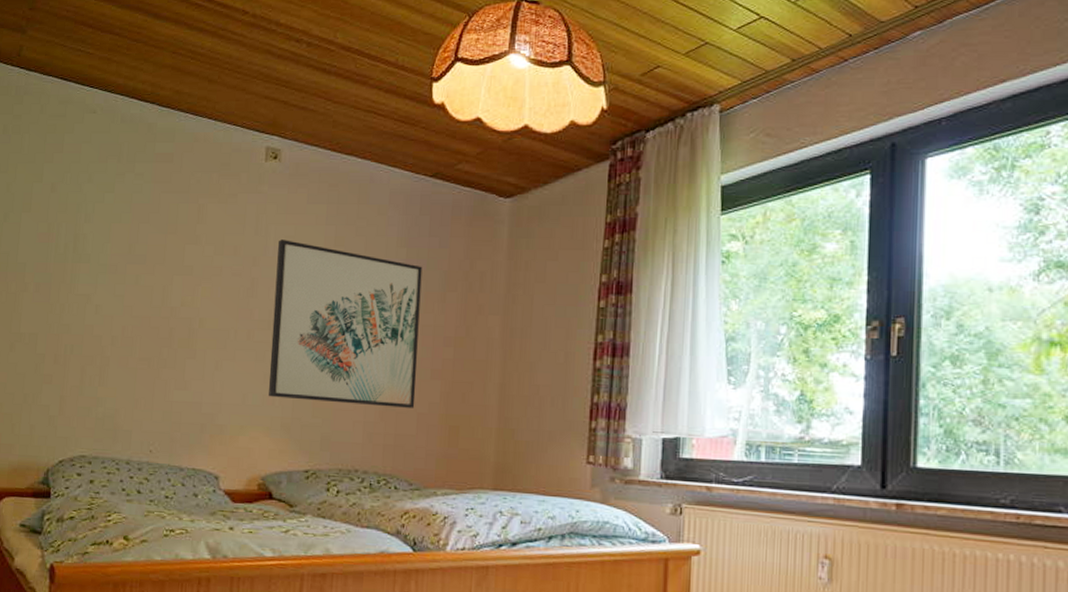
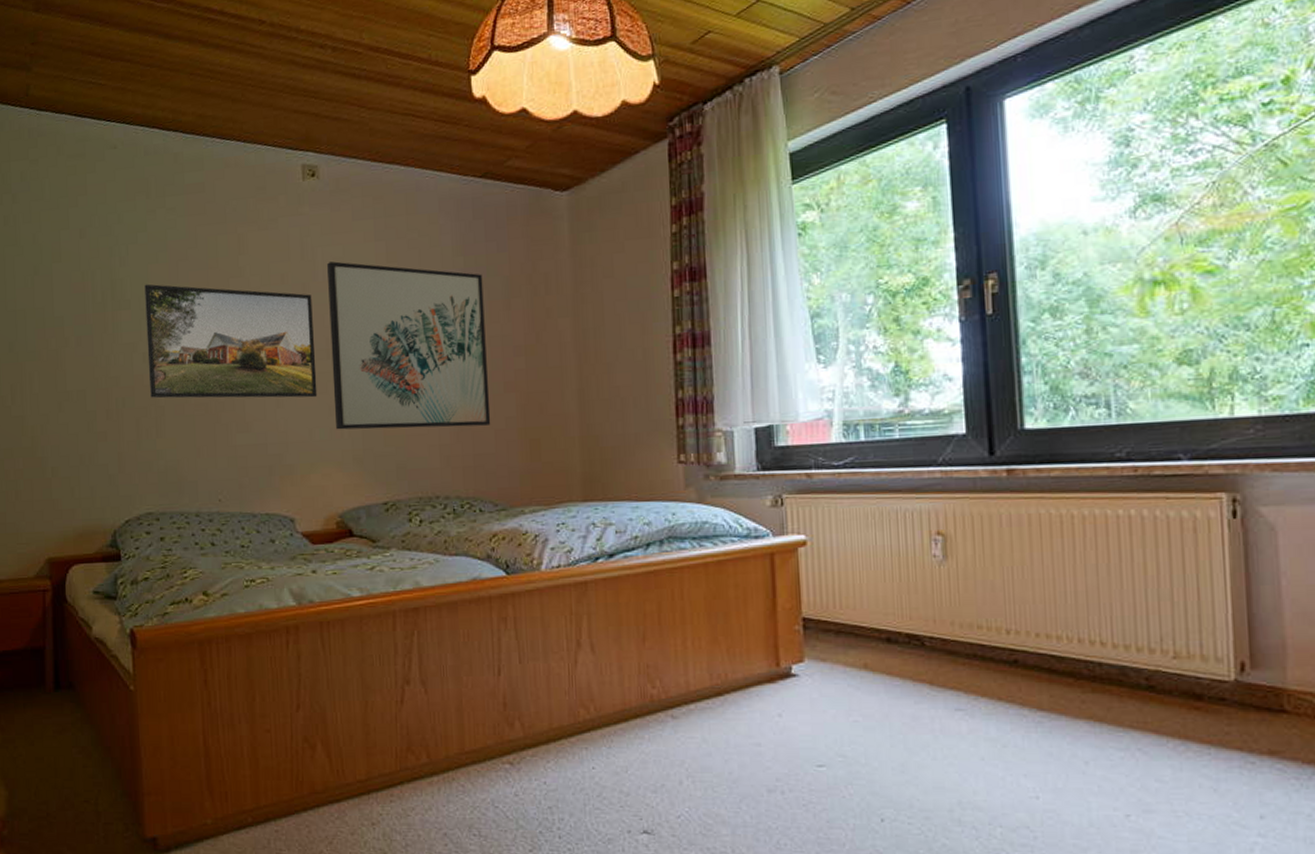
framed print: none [98,241,261,364] -> present [144,284,318,399]

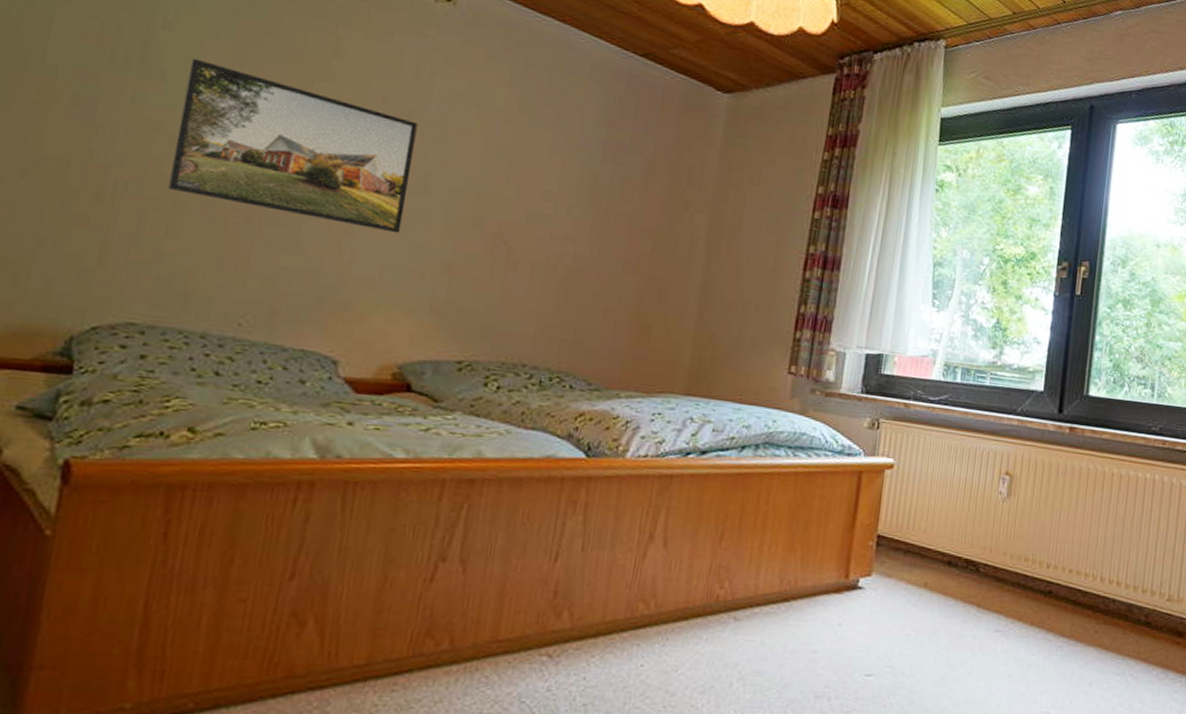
wall art: present [327,261,491,430] -> none [416,94,623,302]

